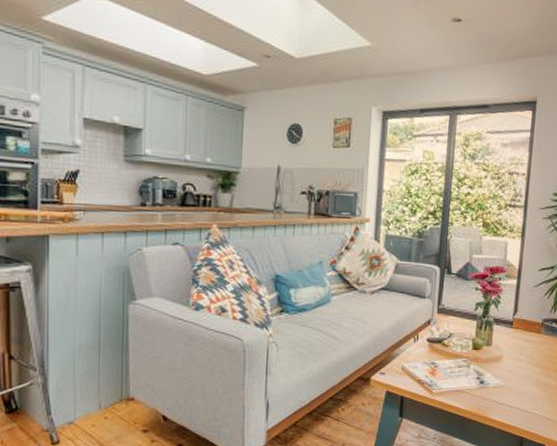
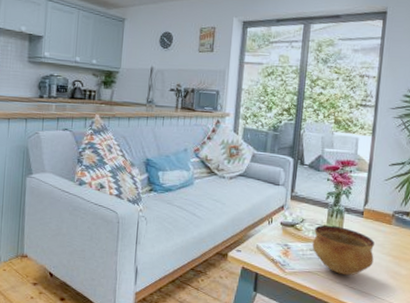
bowl: none [460,338,524,391] -> present [312,225,374,276]

